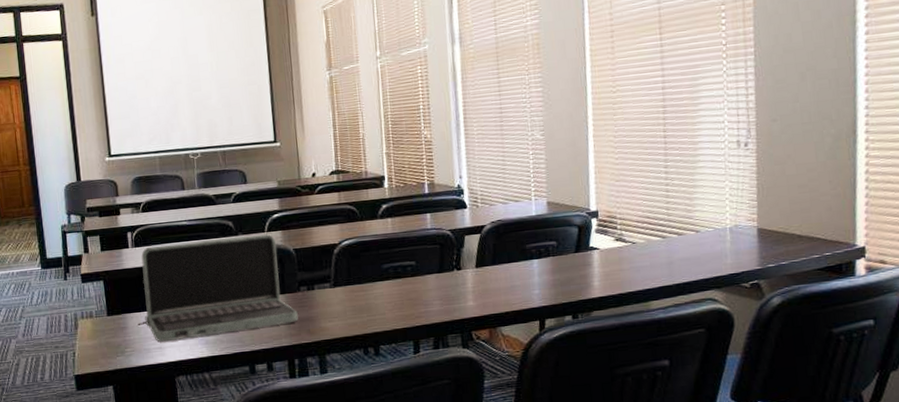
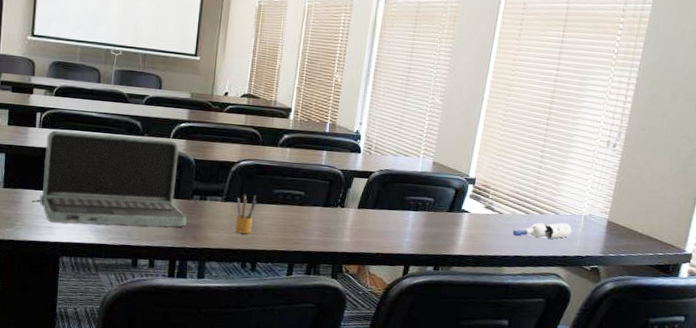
pencil box: none [346,274,367,318] -> present [235,194,256,234]
water bottle: none [652,240,719,266] -> present [512,222,572,239]

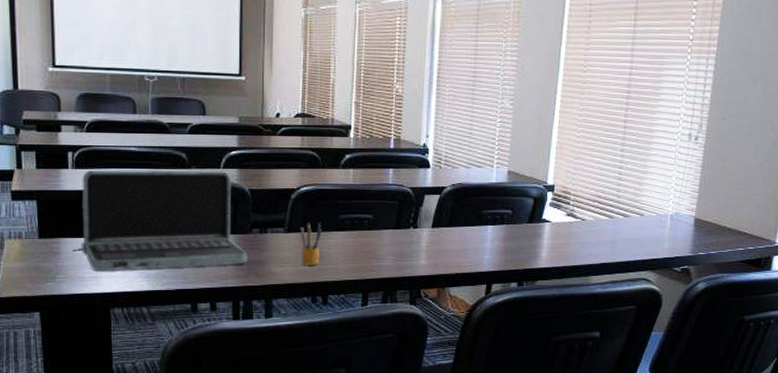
water bottle: present [512,222,572,239] -> none [597,225,659,243]

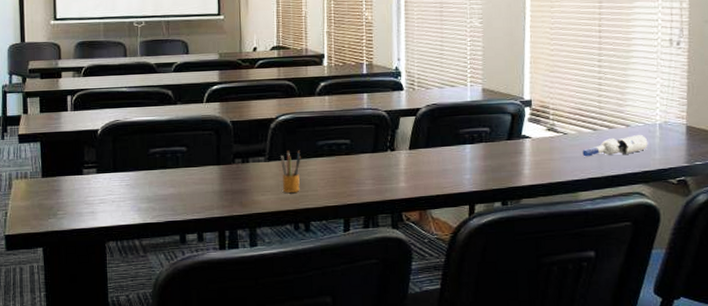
laptop: present [72,169,247,272] -> none [71,105,231,207]
water bottle: none [597,225,659,243] -> present [582,135,648,157]

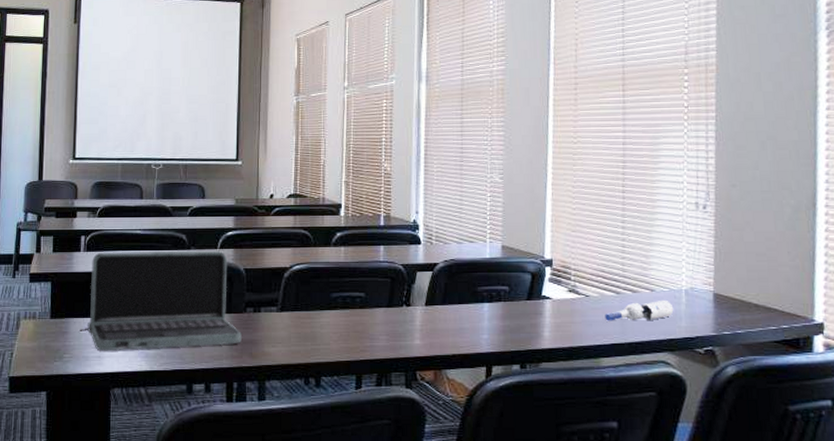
laptop: none [71,105,231,207] -> present [79,250,242,351]
pencil box: present [281,150,301,193] -> none [293,301,314,345]

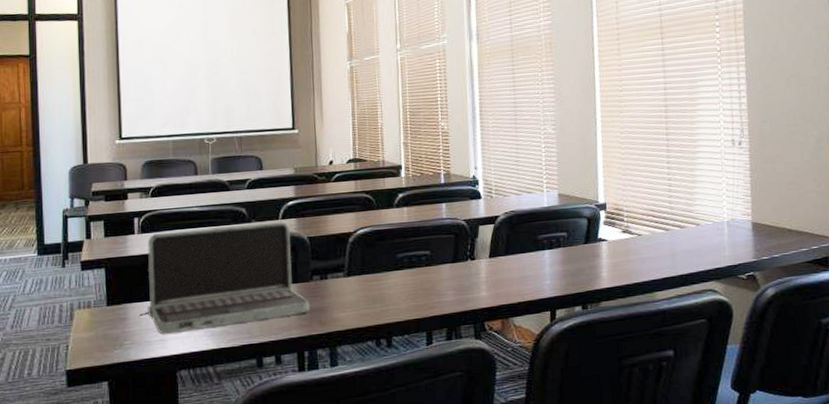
water bottle: present [604,301,674,321] -> none [656,233,718,257]

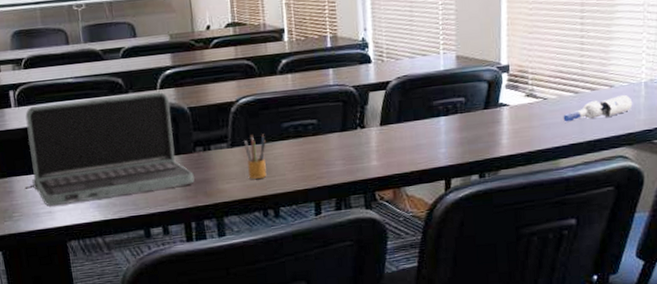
pencil box: none [360,264,381,308] -> present [244,134,267,179]
water bottle: none [656,233,718,257] -> present [563,95,633,122]

